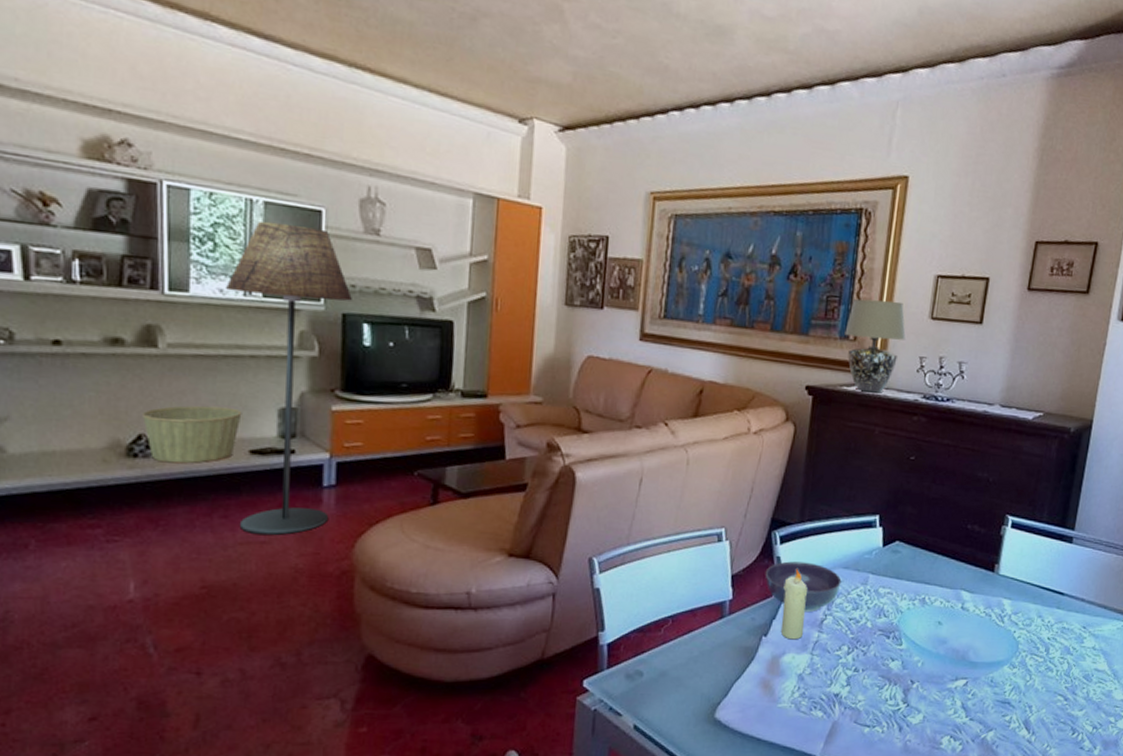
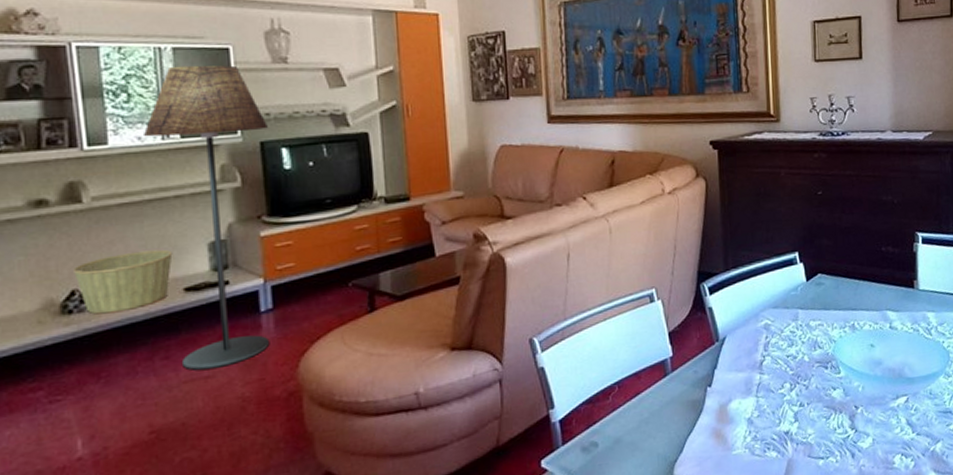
bowl: present [765,561,842,613] -> none [700,308,774,357]
candle: present [781,569,807,640] -> none [719,316,746,386]
table lamp: present [844,298,906,393] -> none [737,50,794,139]

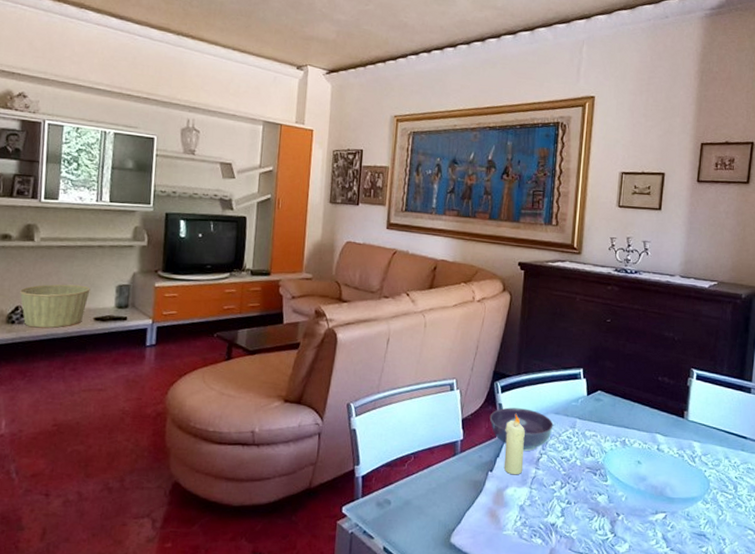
floor lamp: present [142,65,269,371] -> none [83,146,173,385]
bowl: none [700,308,774,357] -> present [489,407,554,452]
candle: none [719,316,746,386] -> present [504,414,525,475]

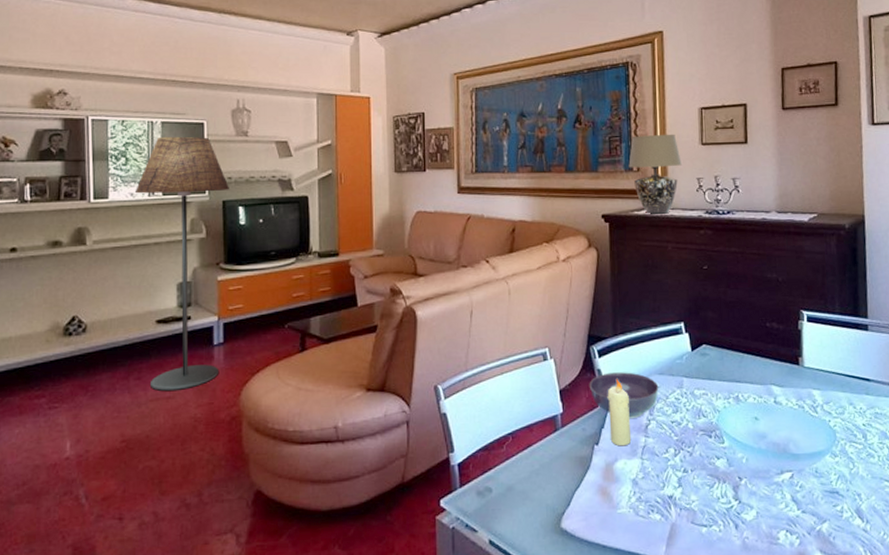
basket: present [20,284,91,329] -> none [75,287,150,338]
floor lamp: none [83,146,173,385] -> present [134,136,229,392]
table lamp: none [548,192,598,268] -> present [628,134,682,214]

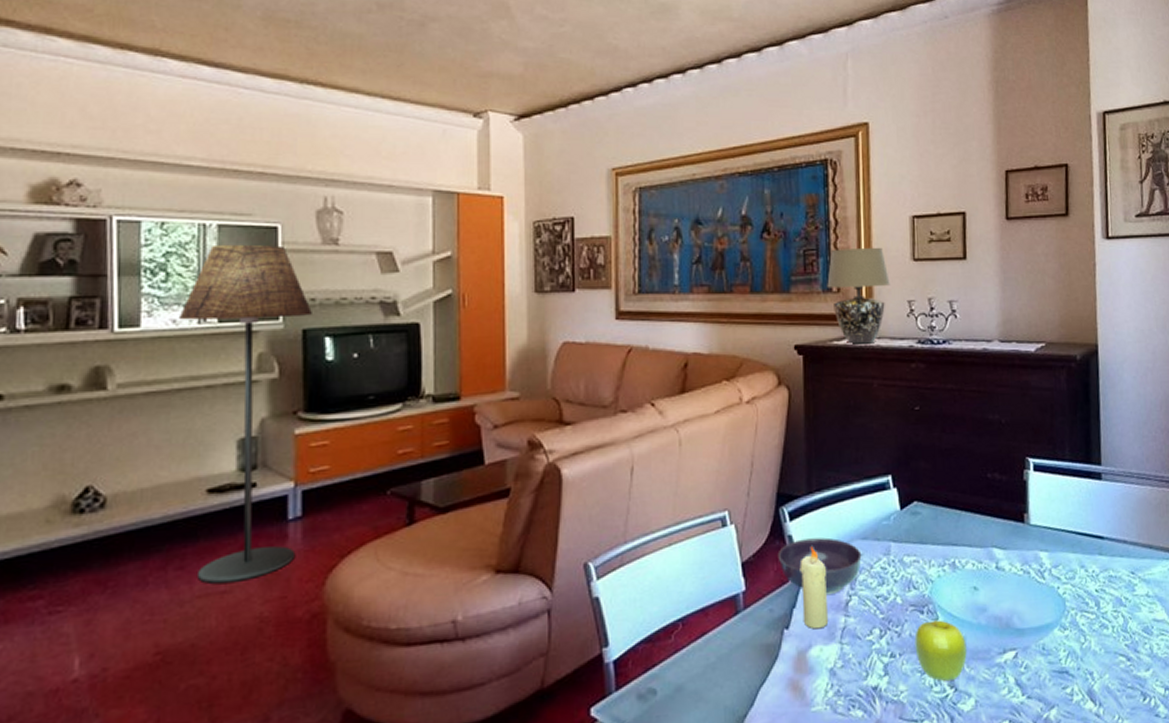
fruit: none [704,443,749,495] -> present [914,620,967,682]

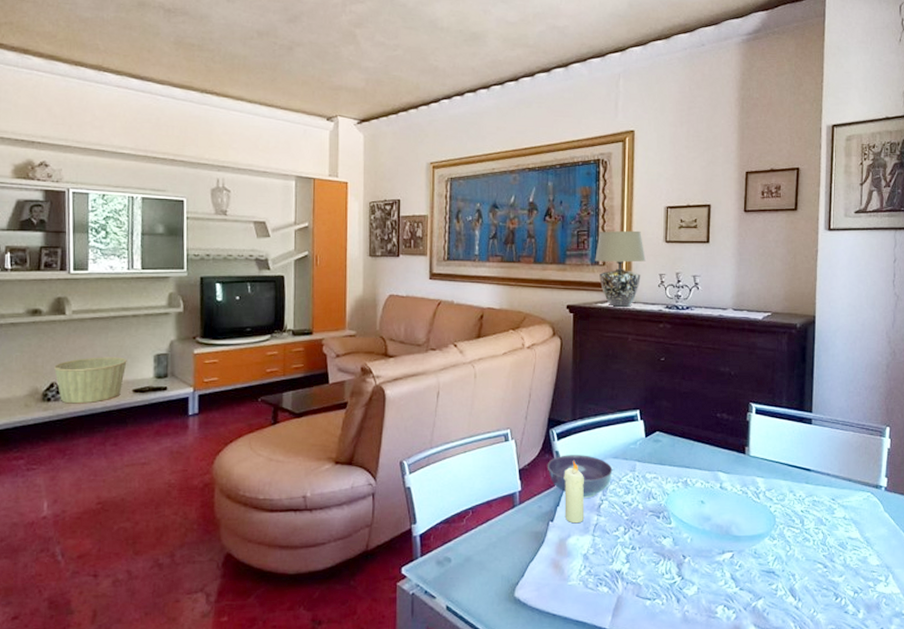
basket: none [90,445,198,515] -> present [54,357,127,404]
floor lamp: present [178,244,312,585] -> none [114,212,207,458]
fruit: present [914,620,967,682] -> none [651,524,693,572]

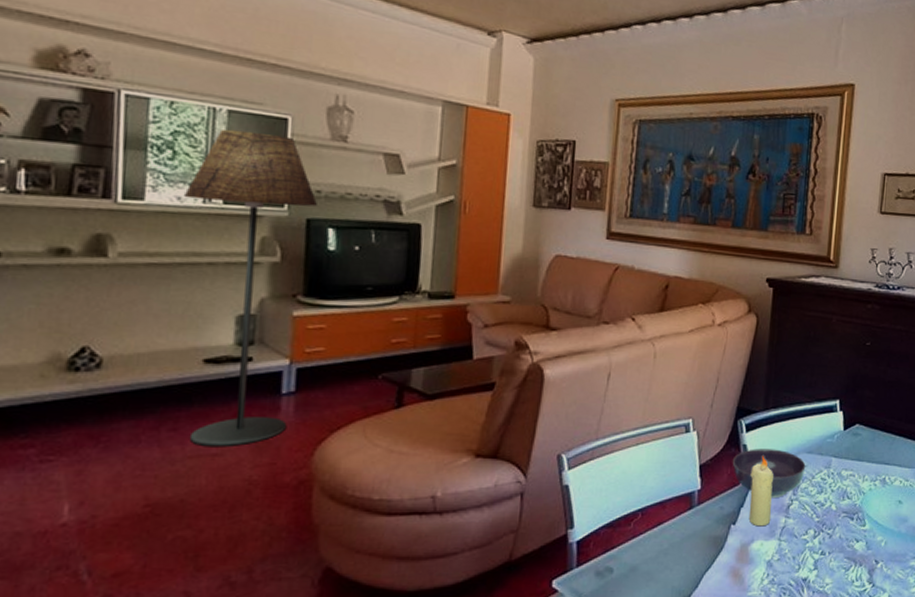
basket: present [54,357,127,404] -> none [87,315,197,376]
floor lamp: none [114,212,207,458] -> present [183,128,317,448]
table lamp: present [595,230,646,307] -> none [801,196,858,284]

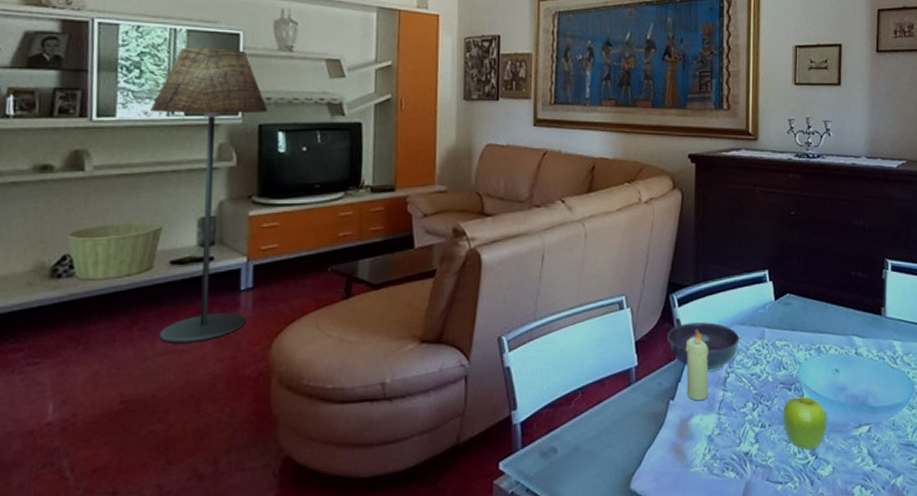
basket: none [87,315,197,376] -> present [67,221,164,281]
fruit: none [842,526,887,578] -> present [782,396,827,450]

